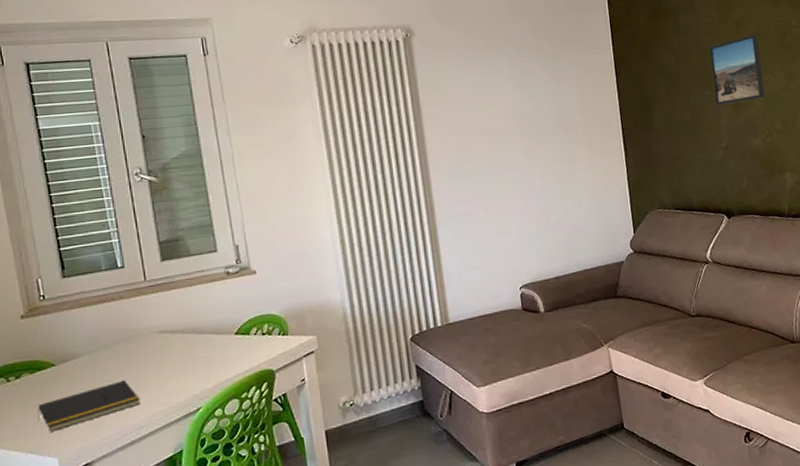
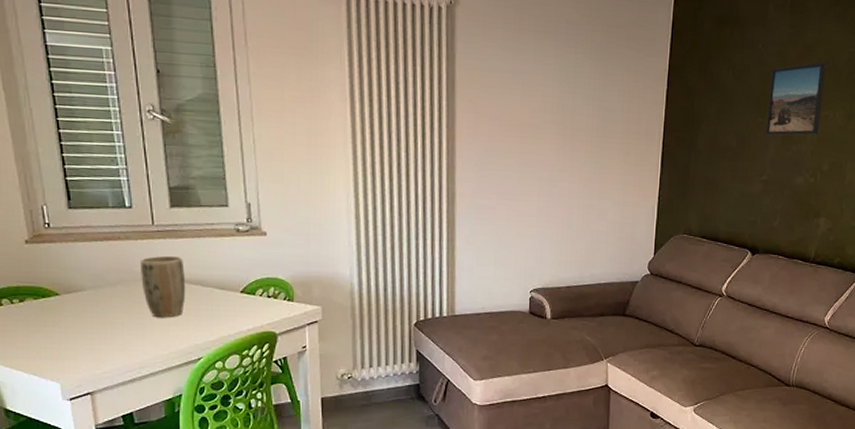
notepad: present [38,380,141,432] -> none [41,319,143,358]
plant pot: none [135,307,181,374] -> present [141,255,186,318]

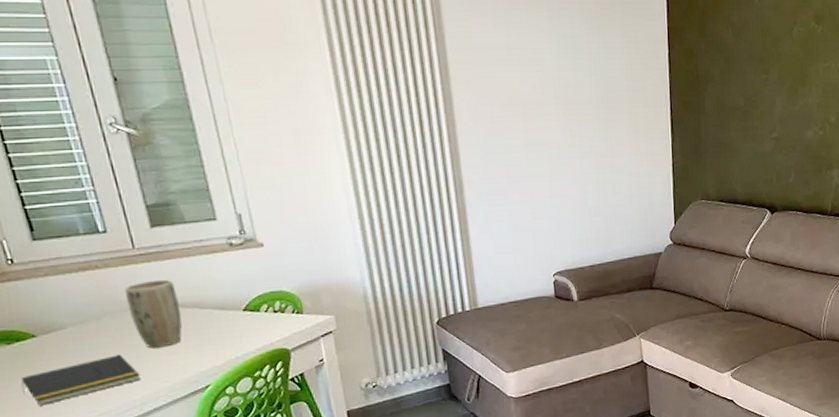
notepad: none [41,319,143,358] -> present [21,354,141,406]
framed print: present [765,61,827,136] -> none [770,12,824,92]

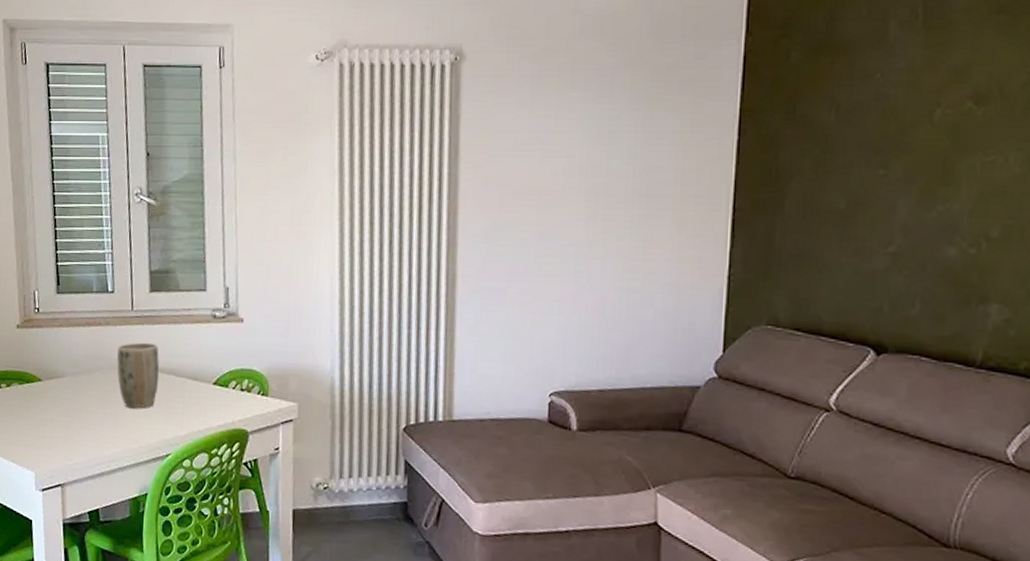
notepad: present [21,354,141,406] -> none [22,409,114,446]

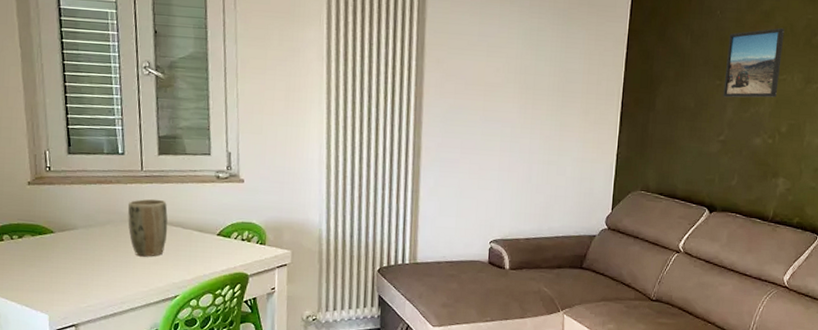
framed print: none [891,89,989,193] -> present [723,27,785,98]

